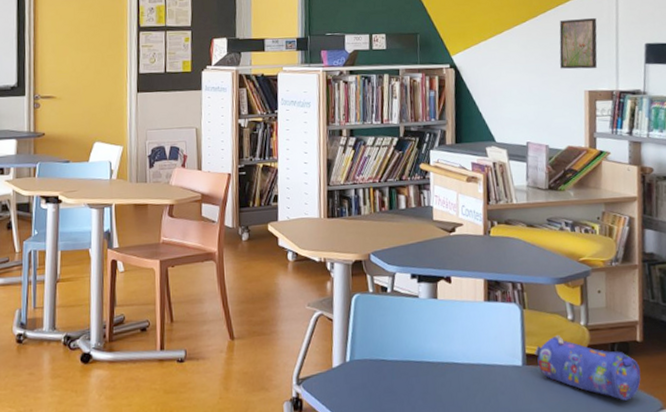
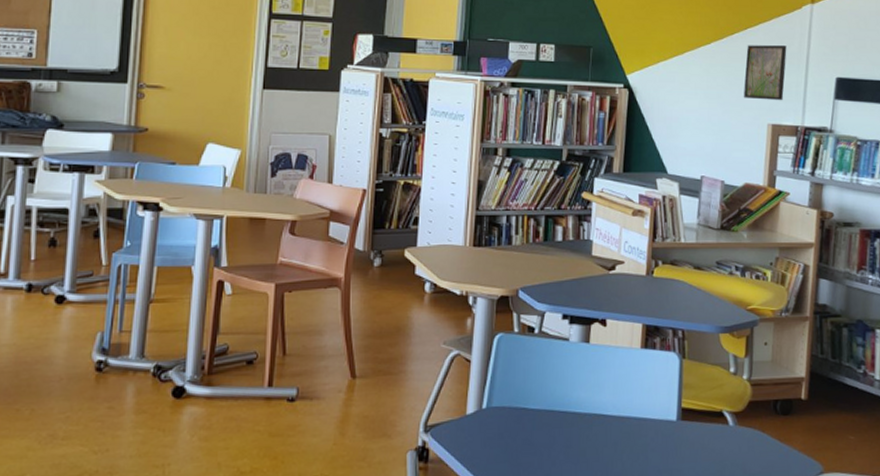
pencil case: present [534,335,641,401] -> none [691,389,803,463]

